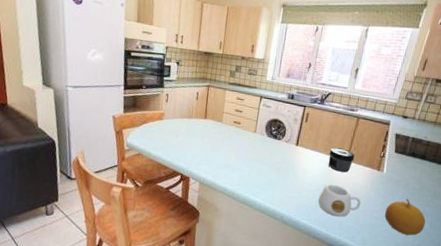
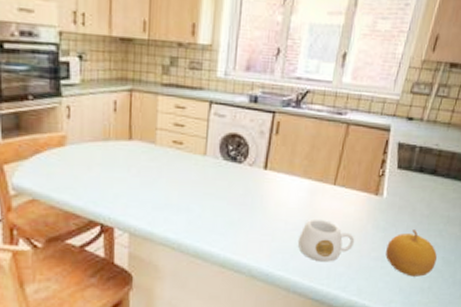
jar: present [328,147,355,173] -> none [309,168,345,201]

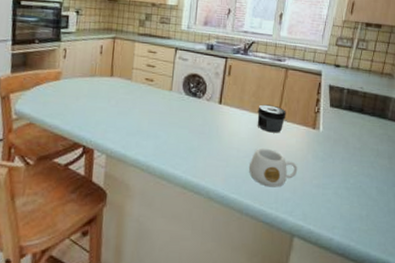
jar: none [309,168,345,201] -> present [257,104,286,133]
fruit: present [386,230,437,277] -> none [326,161,371,205]

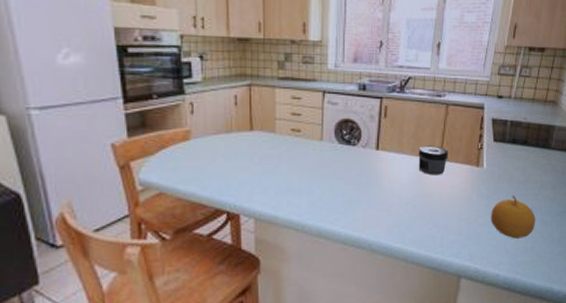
mug: present [249,147,298,188] -> none [413,192,463,232]
fruit: none [326,161,371,205] -> present [491,195,535,239]

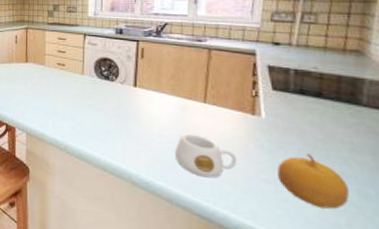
mug: none [413,192,463,232] -> present [175,133,237,179]
jar: present [418,145,448,175] -> none [179,87,215,118]

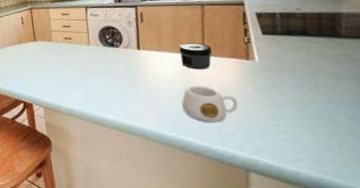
jar: none [179,87,215,118] -> present [179,42,212,70]
fruit: present [277,154,349,209] -> none [274,88,339,134]

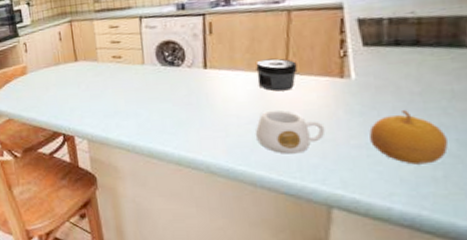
fruit: none [274,88,339,134] -> present [369,110,448,165]

